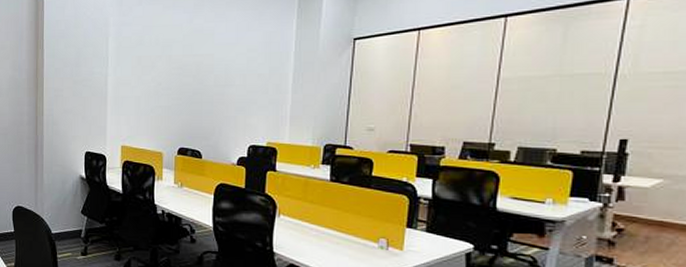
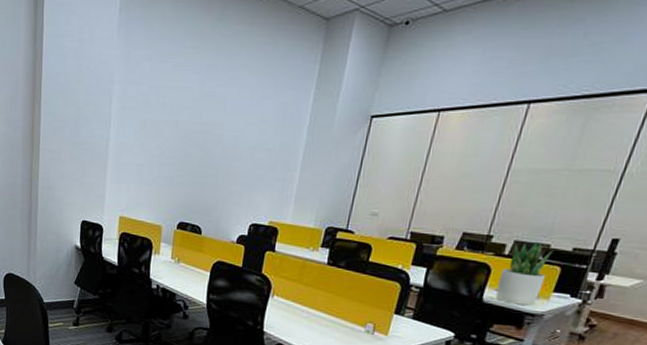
planter: none [508,146,561,212] -> present [495,241,554,306]

